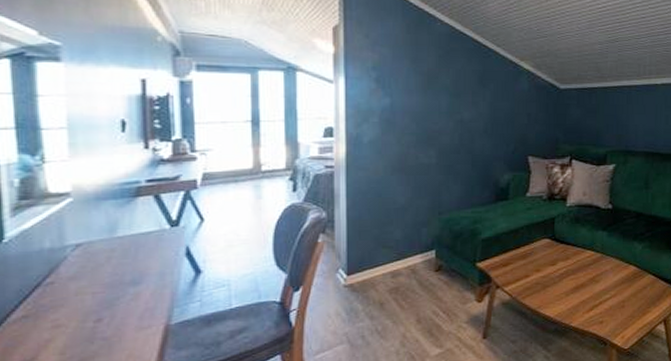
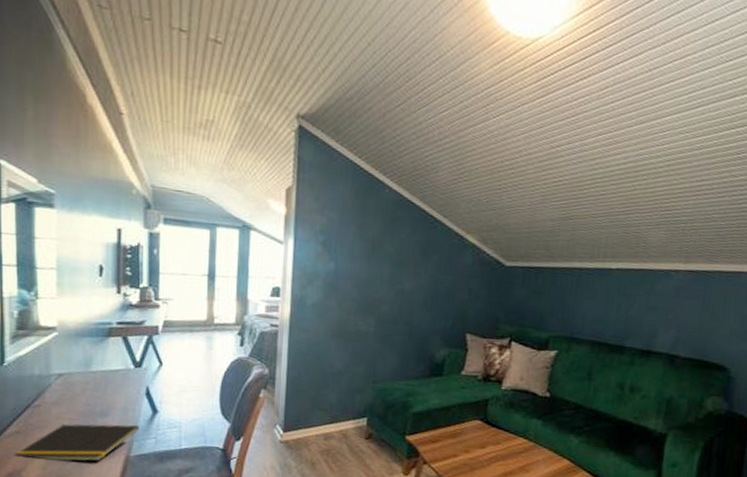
notepad: none [21,290,180,346] -> present [13,424,139,462]

